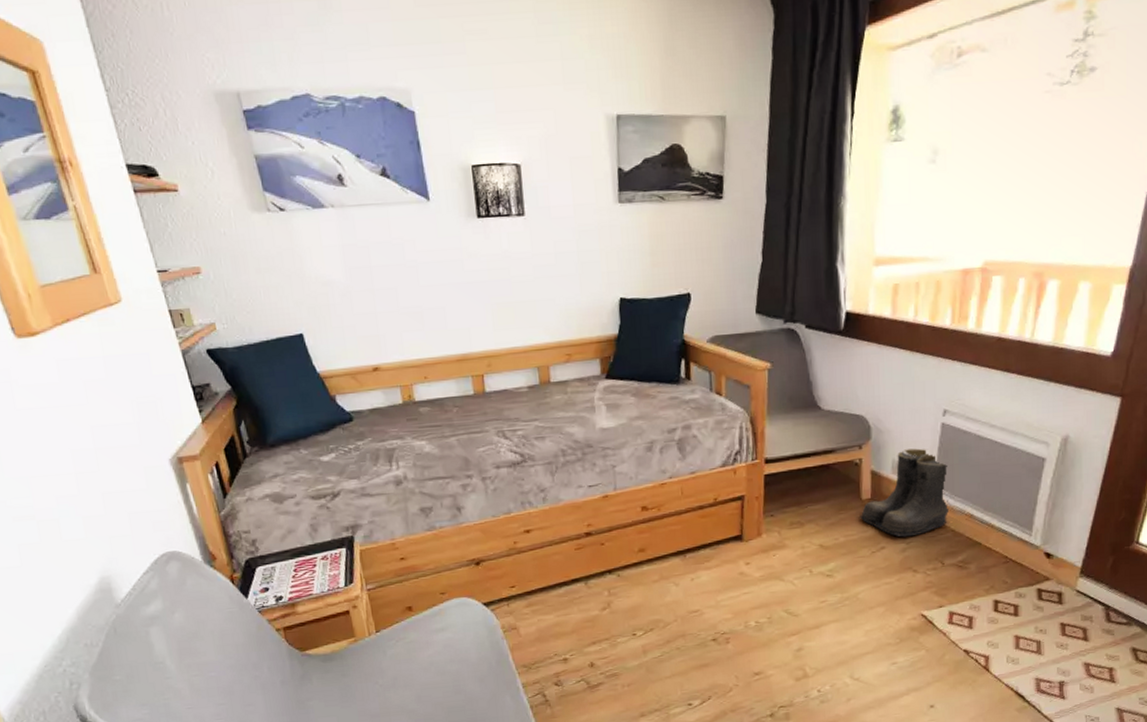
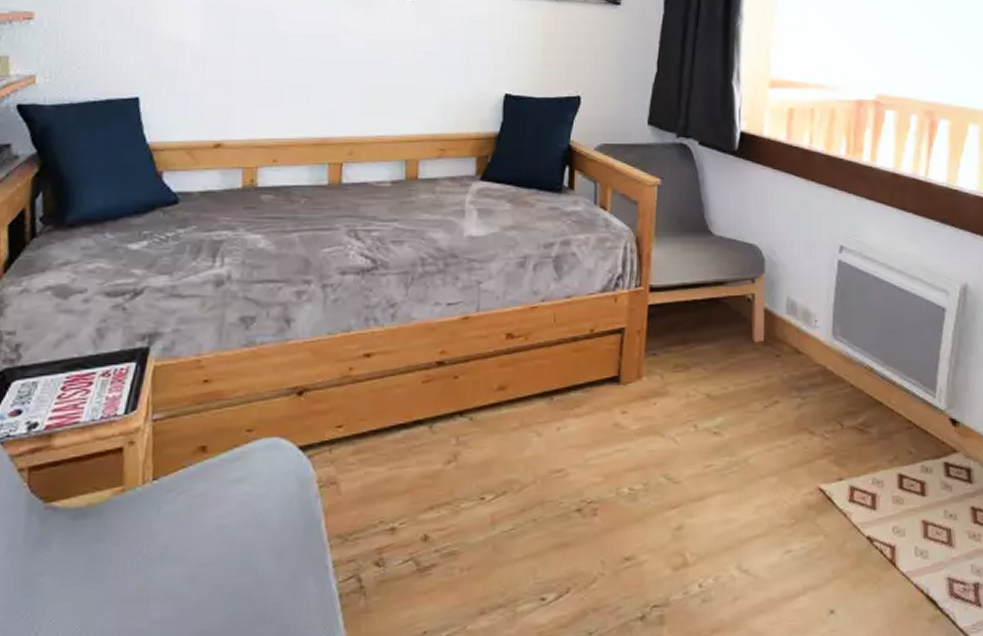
boots: present [860,448,950,537] -> none [751,287,848,390]

